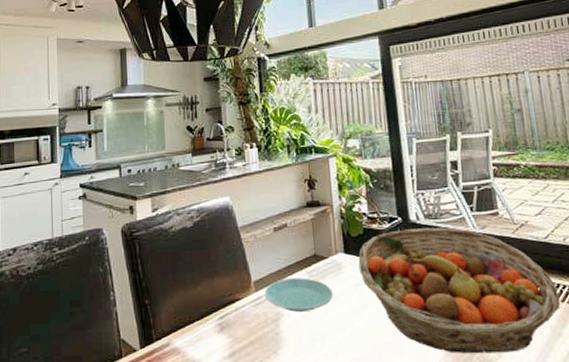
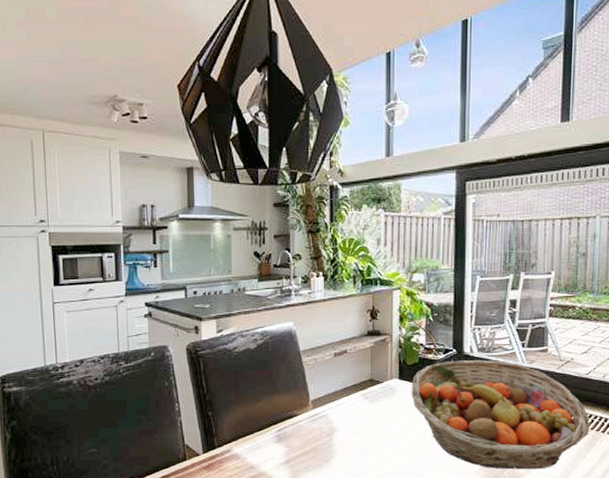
plate: present [264,278,333,312] -> none [321,399,385,428]

